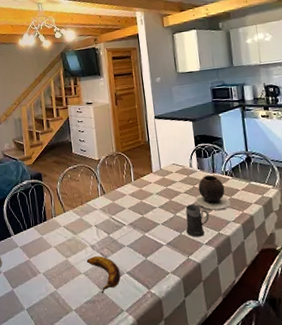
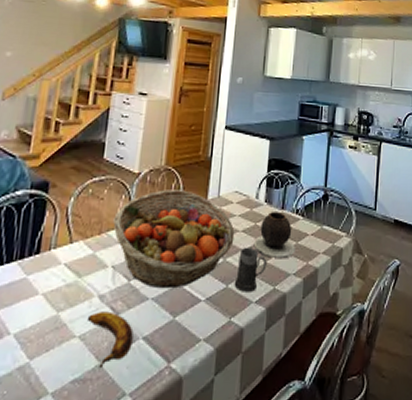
fruit basket: none [89,167,180,239] -> present [113,190,235,289]

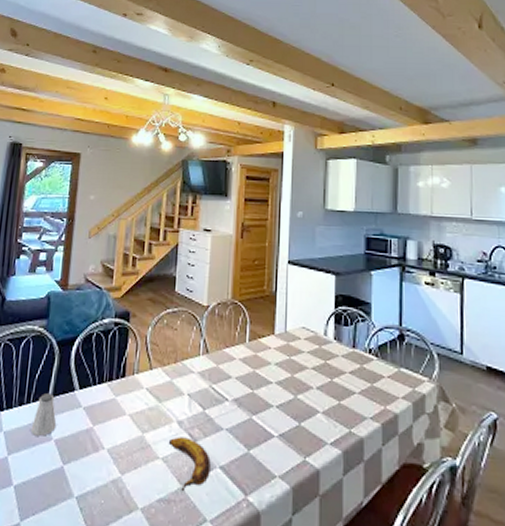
fruit basket: present [113,190,235,289] -> none [187,323,304,422]
mug: present [234,247,267,292] -> none [307,385,340,433]
vase: present [253,211,295,259] -> none [325,349,371,401]

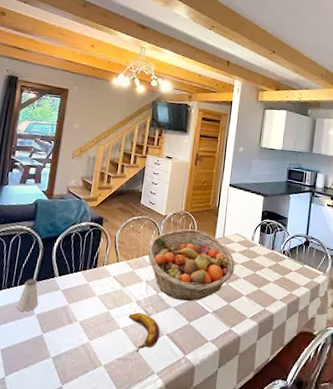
fruit basket: none [187,323,304,422] -> present [147,229,235,302]

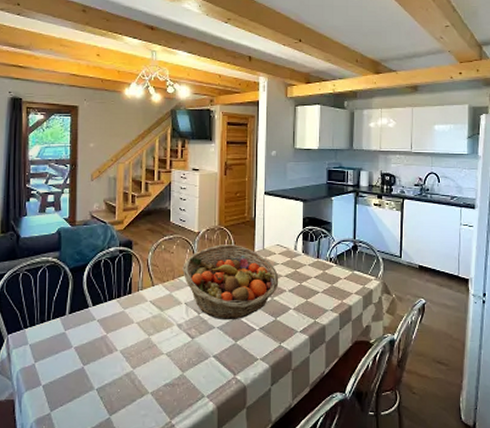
saltshaker: present [16,278,39,312] -> none [53,310,75,345]
banana: present [128,312,160,353] -> none [170,336,206,377]

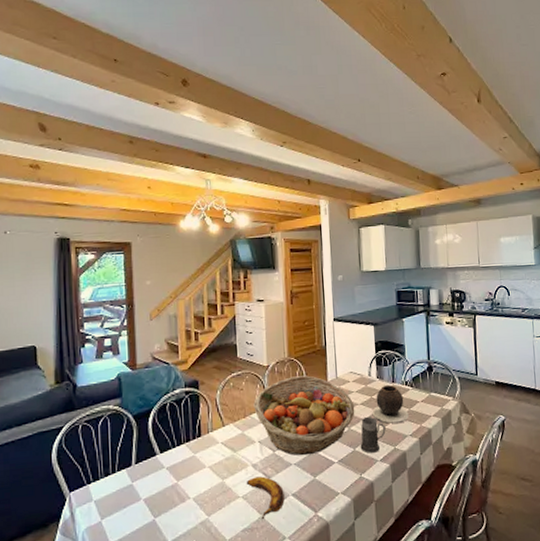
banana: none [170,336,206,377] -> present [246,476,285,520]
mug: none [281,288,307,324] -> present [360,416,386,453]
vase: none [295,259,331,298] -> present [372,384,409,424]

